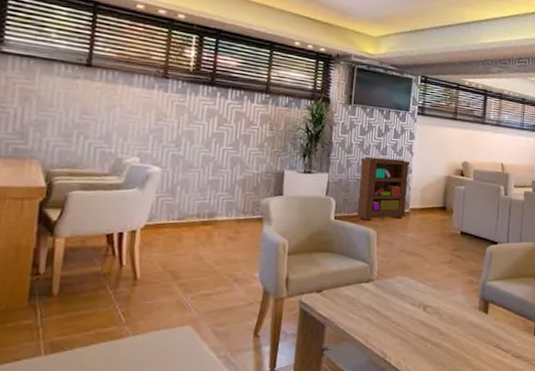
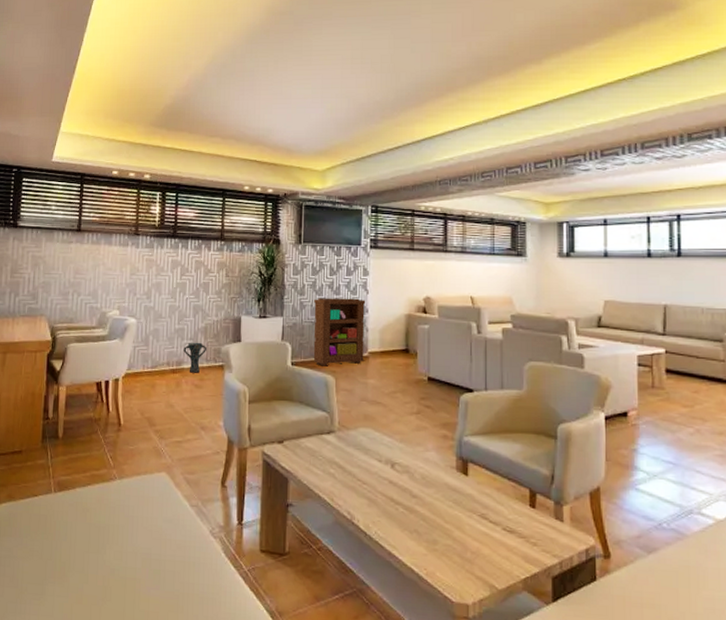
vase: none [217,194,244,226] -> present [183,342,206,373]

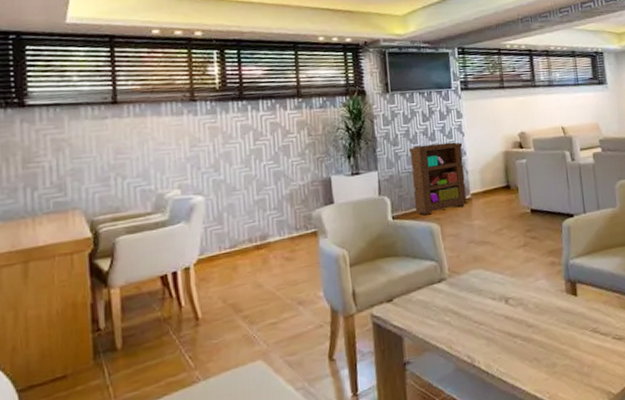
vase: present [183,342,206,373] -> none [267,210,295,246]

